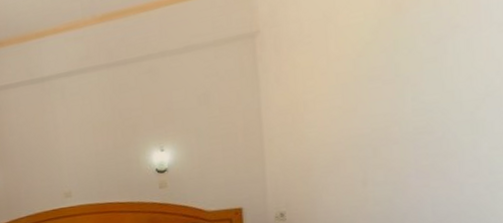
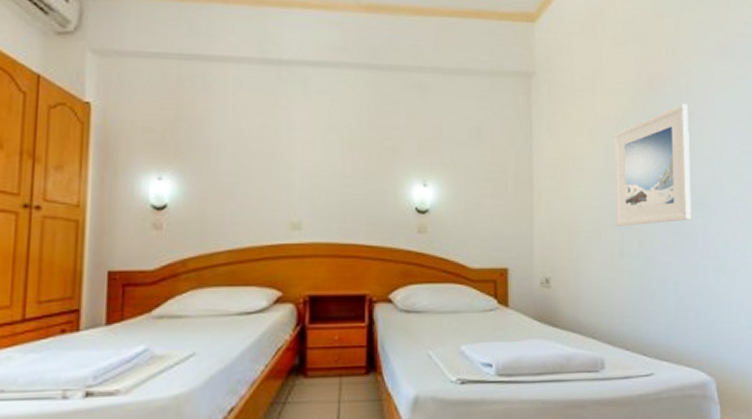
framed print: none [352,17,456,158] -> present [614,104,692,226]

